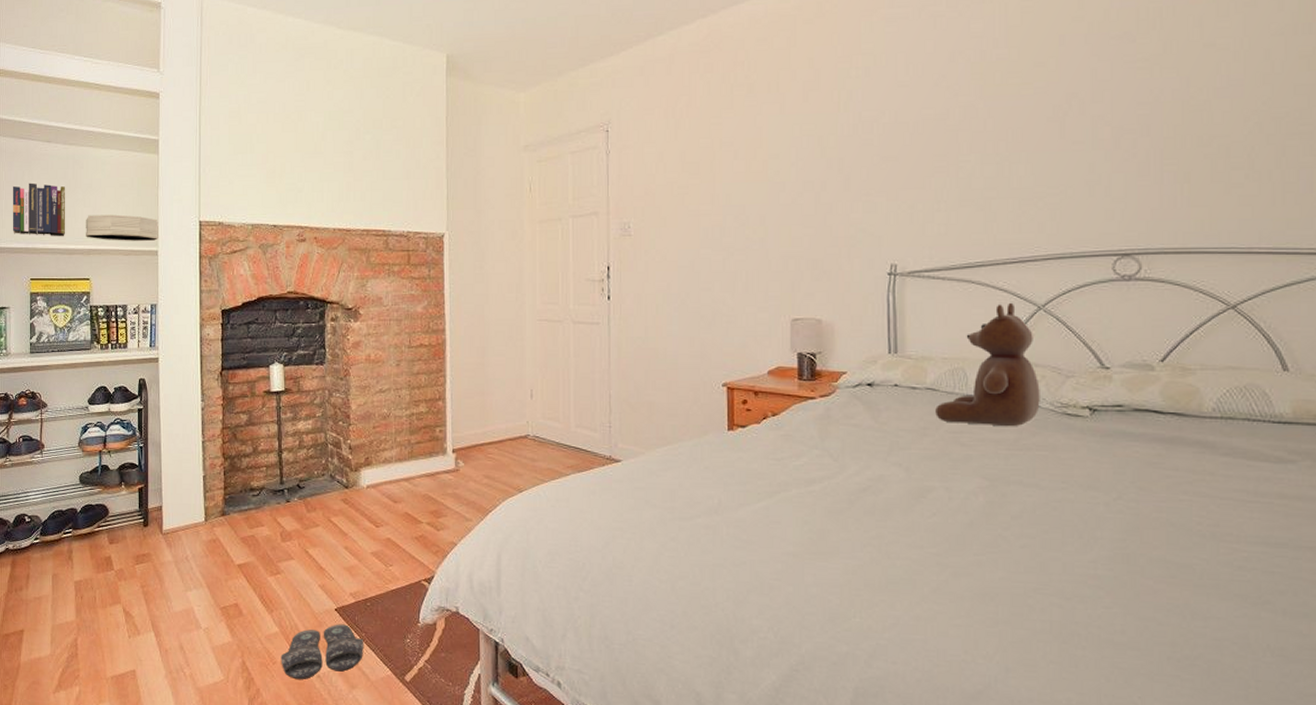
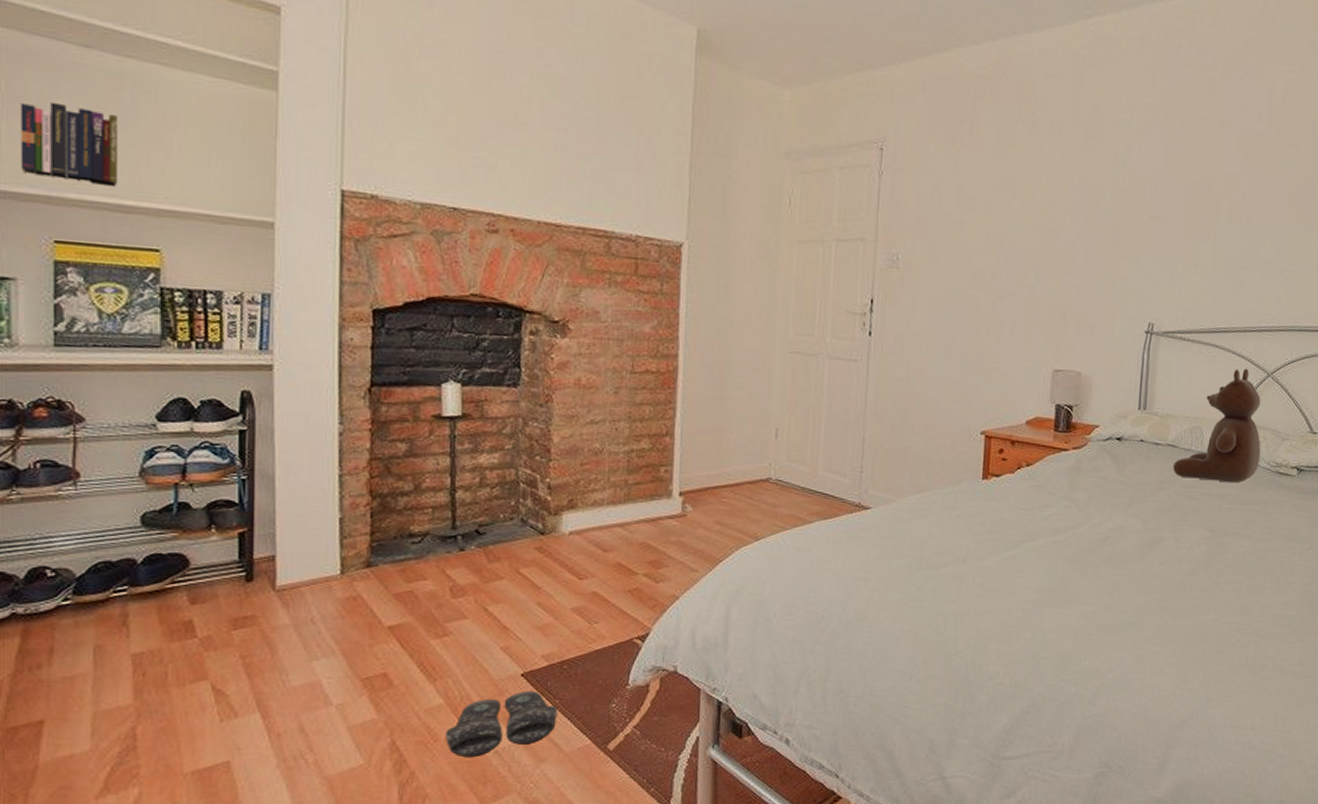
decorative box: present [86,214,158,241] -> none [153,161,276,209]

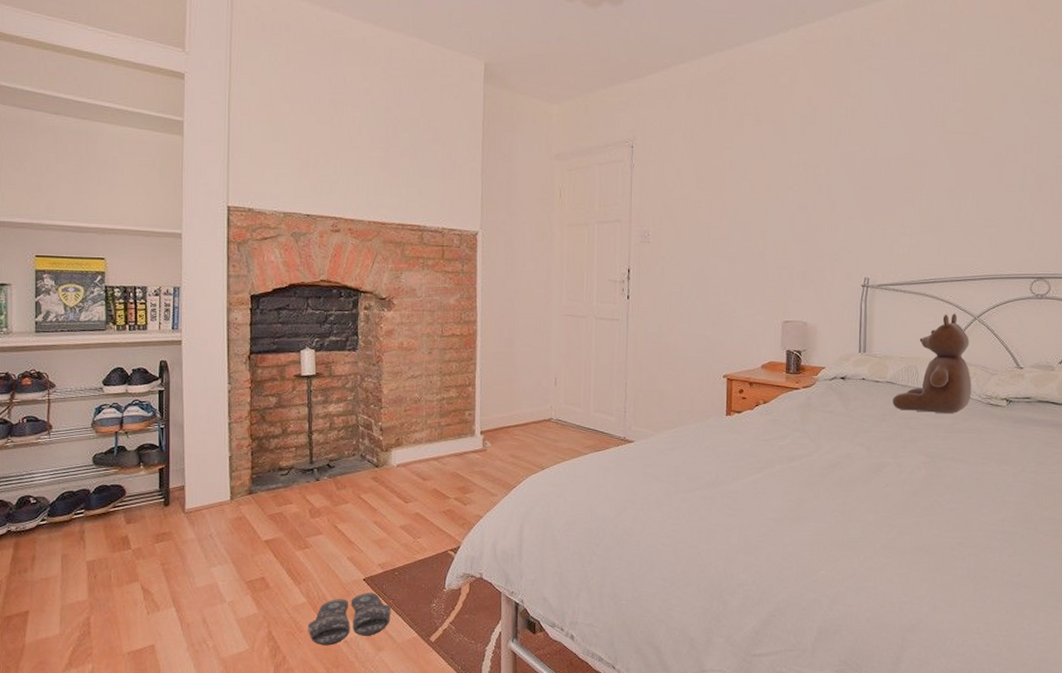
books: present [20,102,117,188] -> none [13,155,76,214]

